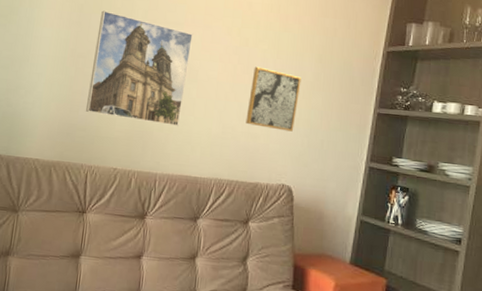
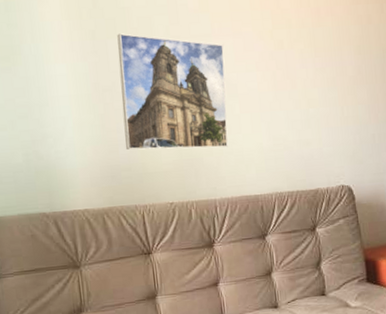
wall art: present [246,66,301,132] -> none [294,69,344,132]

